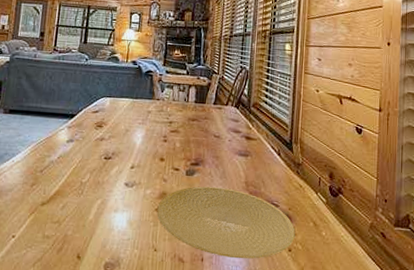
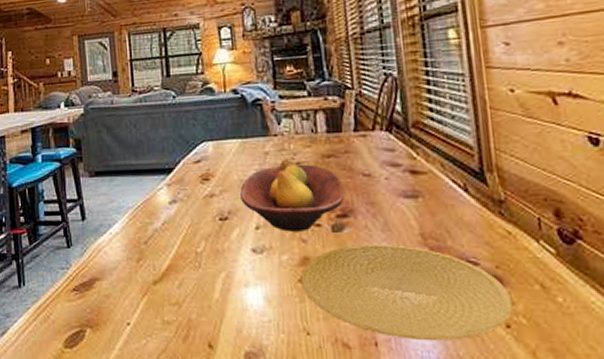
fruit bowl: none [124,118,199,173] -> present [240,158,344,232]

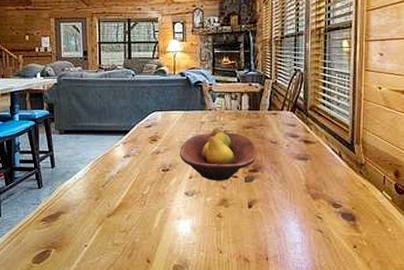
plate: present [300,245,514,340] -> none [219,191,360,256]

